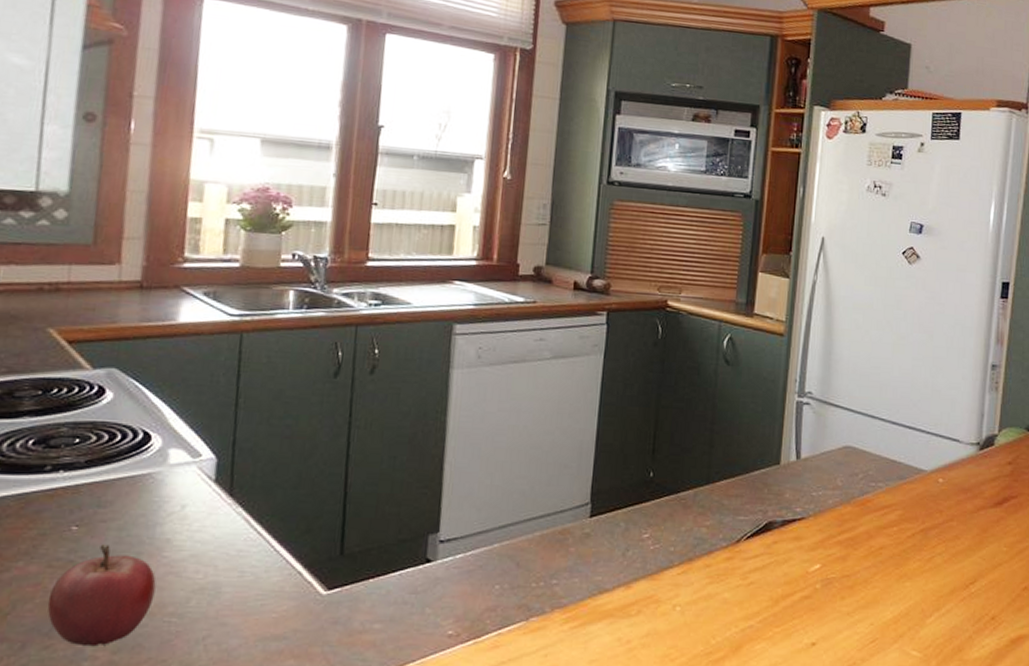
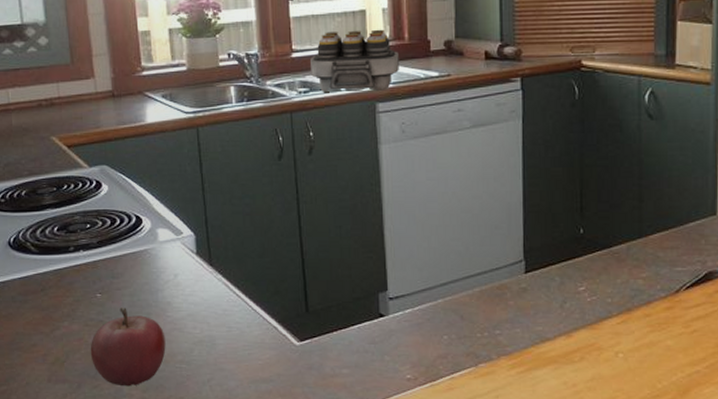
spice rack: none [385,243,485,312] -> present [309,29,399,93]

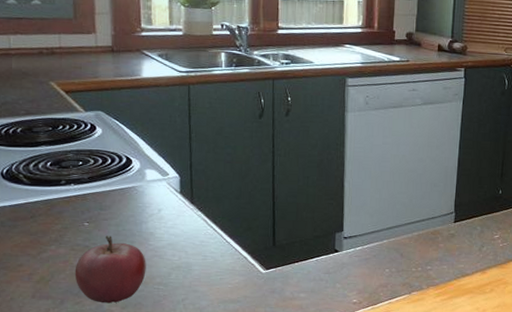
spice rack: present [309,29,399,93] -> none [292,15,368,69]

